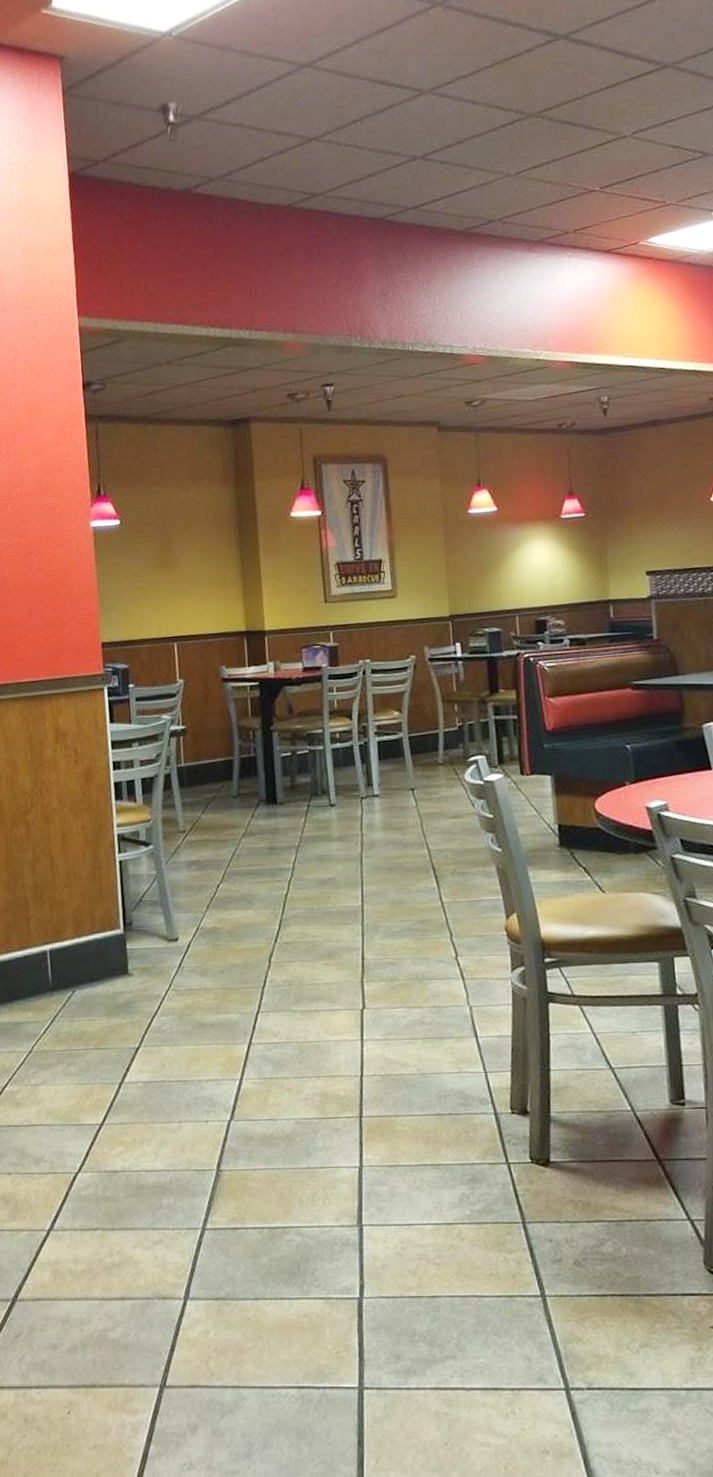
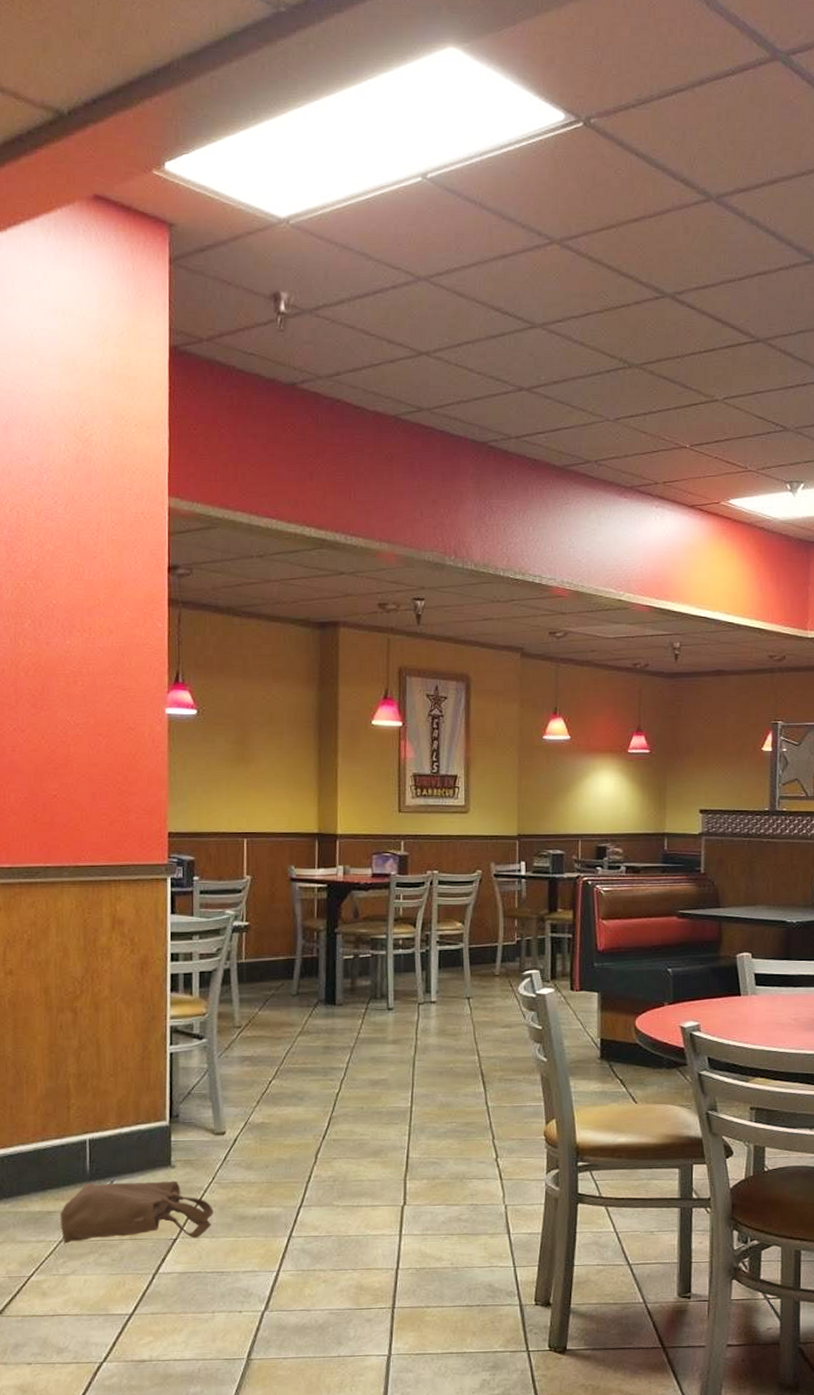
tote bag: none [27,989,173,1054] -> present [60,1180,214,1244]

